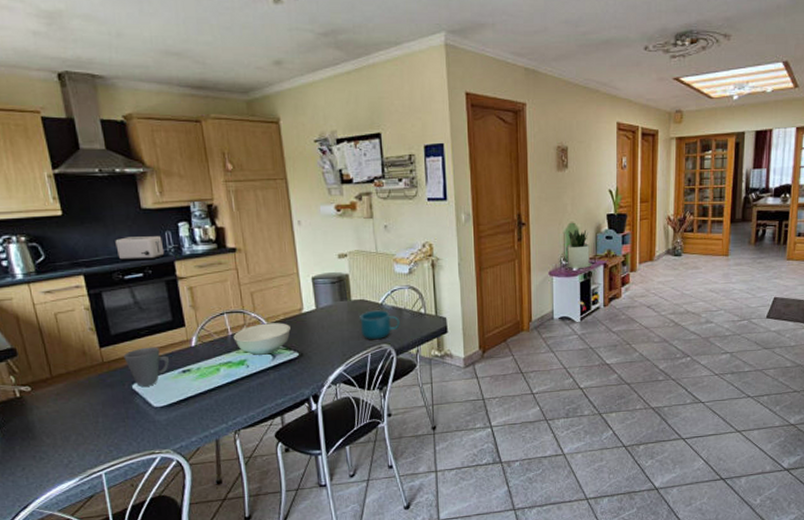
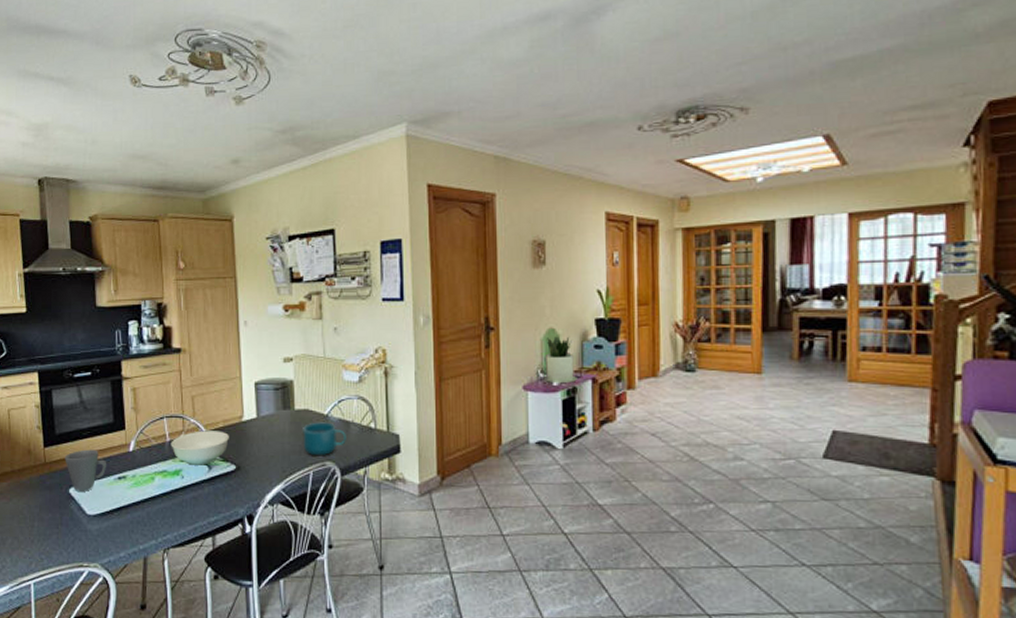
toaster: present [115,236,165,261] -> none [69,334,113,359]

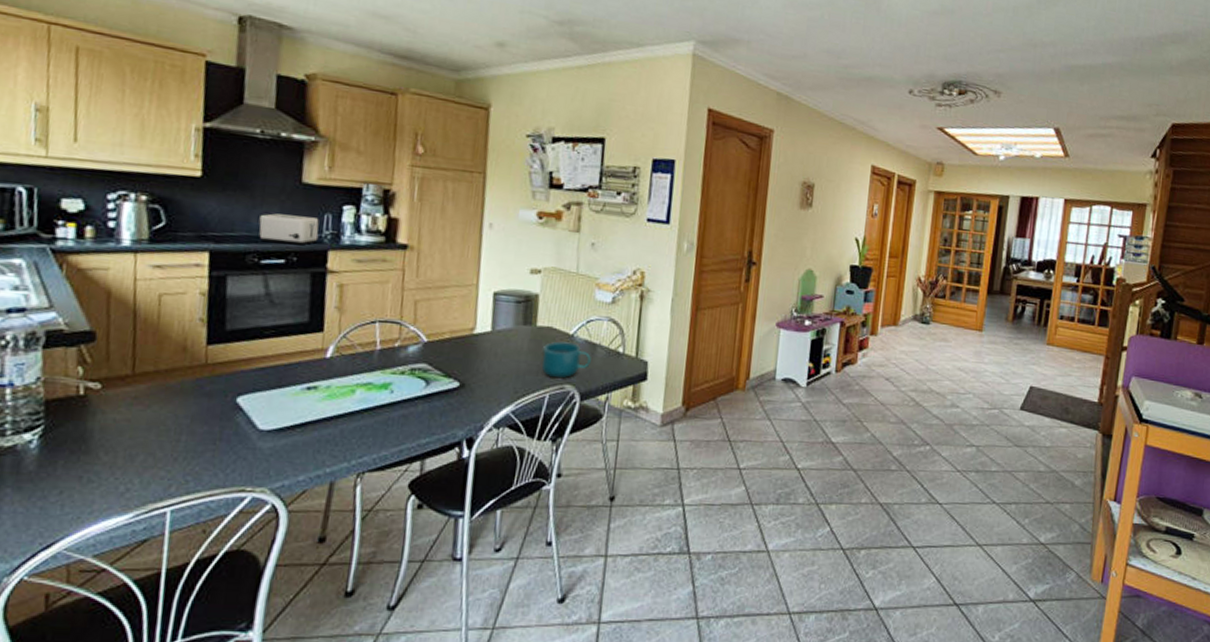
mug: present [64,449,107,492] -> none [234,351,294,402]
toaster: none [69,334,113,359] -> present [258,213,319,246]
bowl: present [171,430,229,465] -> none [381,340,456,380]
planter: present [543,335,577,384] -> none [796,276,828,325]

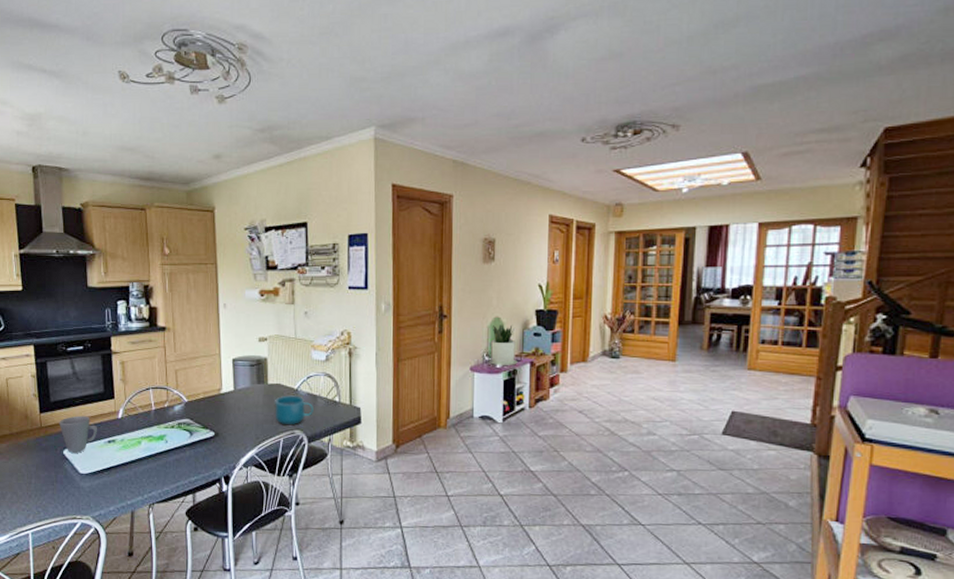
mug: none [234,351,294,402] -> present [59,415,98,453]
toaster: present [258,213,319,246] -> none [63,312,103,335]
planter: none [796,276,828,325] -> present [488,323,518,367]

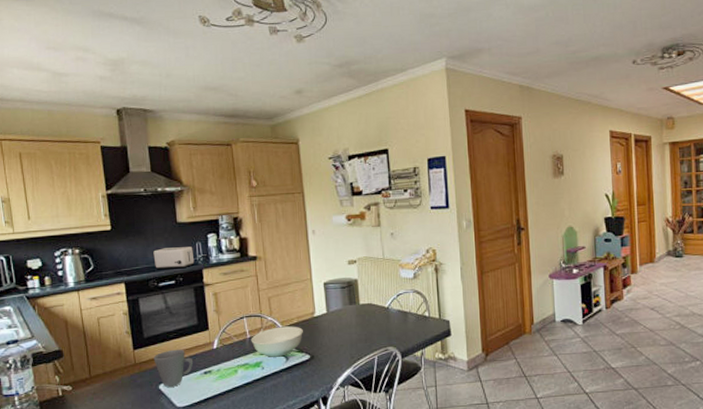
toaster: none [63,312,103,335] -> present [153,247,195,270]
bowl: none [156,401,209,432] -> present [251,326,303,357]
cup: present [275,395,313,425] -> none [367,313,405,343]
planter: present [488,323,518,367] -> none [565,232,592,272]

